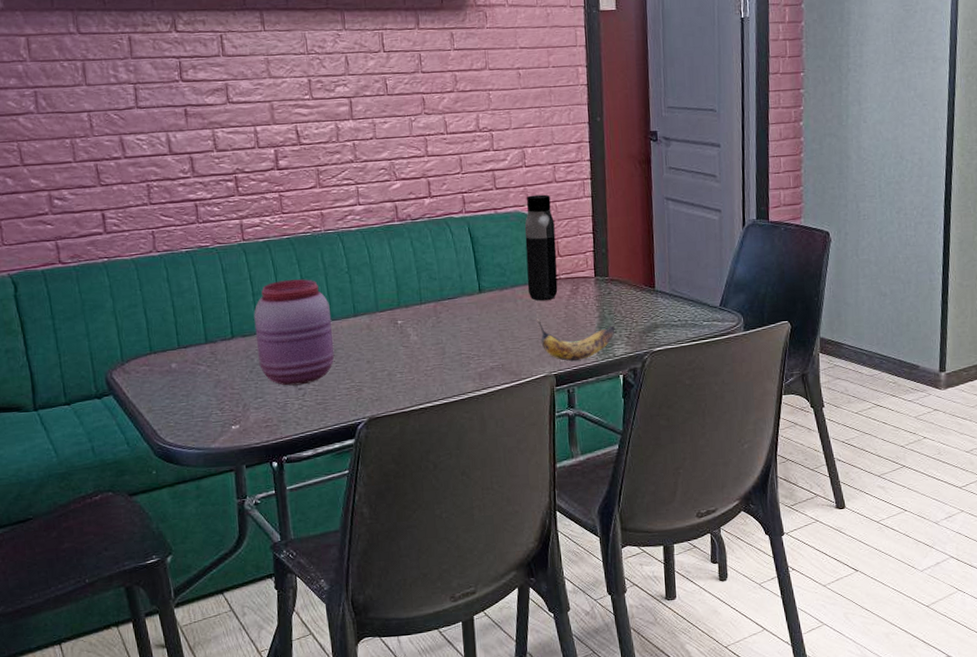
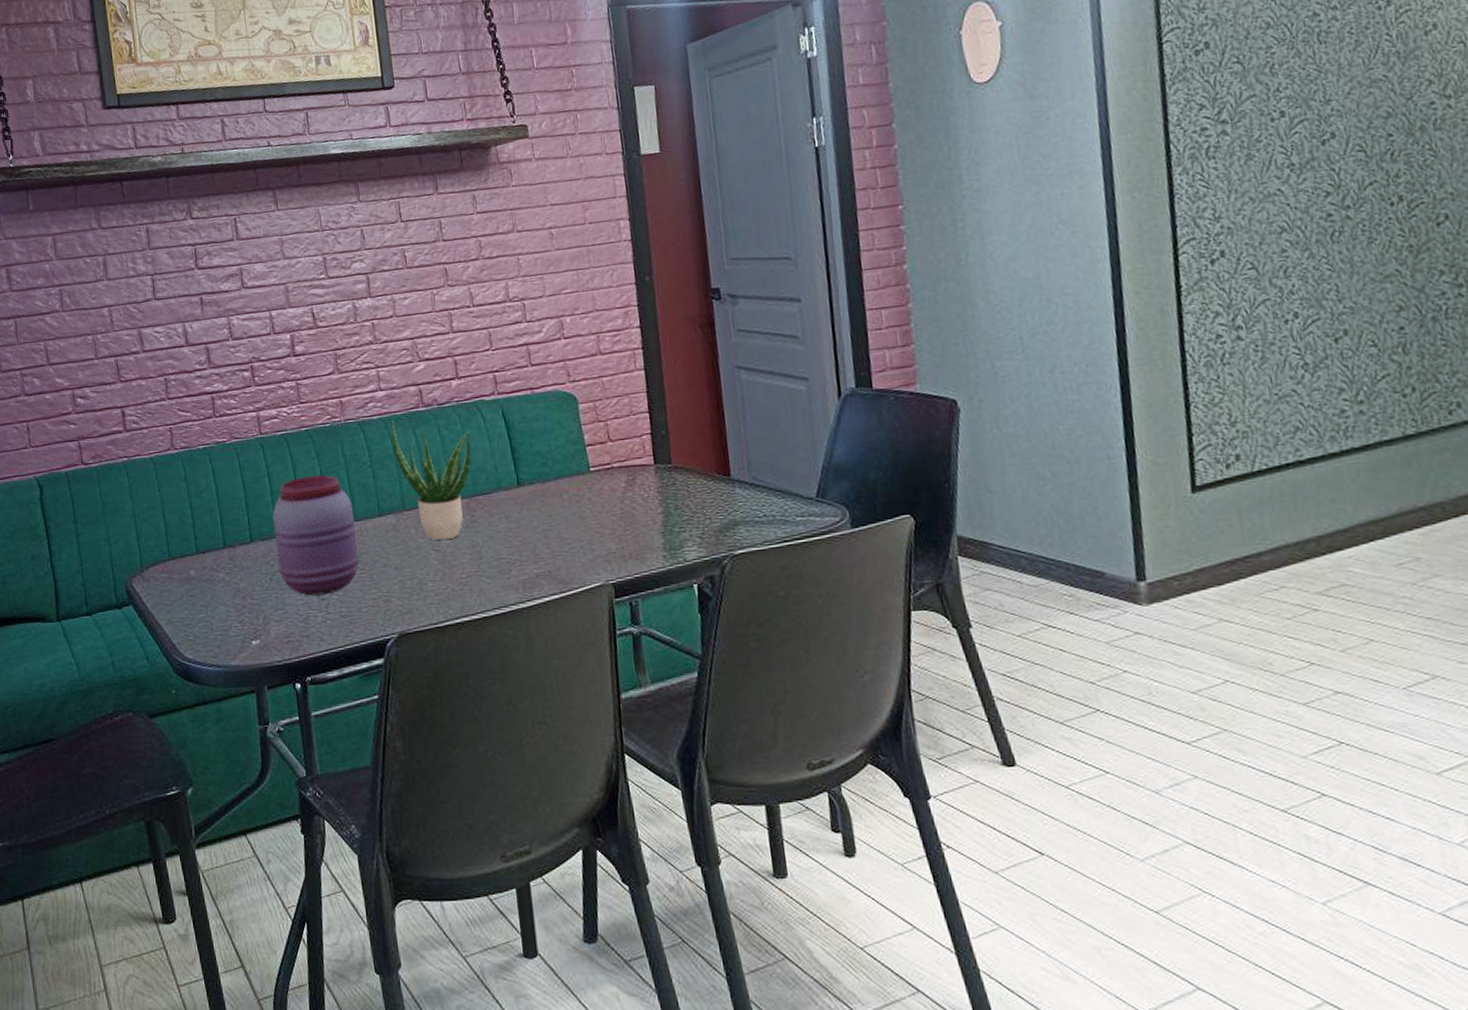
potted plant: none [368,232,440,338] -> present [391,420,472,541]
water bottle: present [524,194,558,301] -> none [566,369,611,494]
banana: present [536,318,615,362] -> none [586,516,684,568]

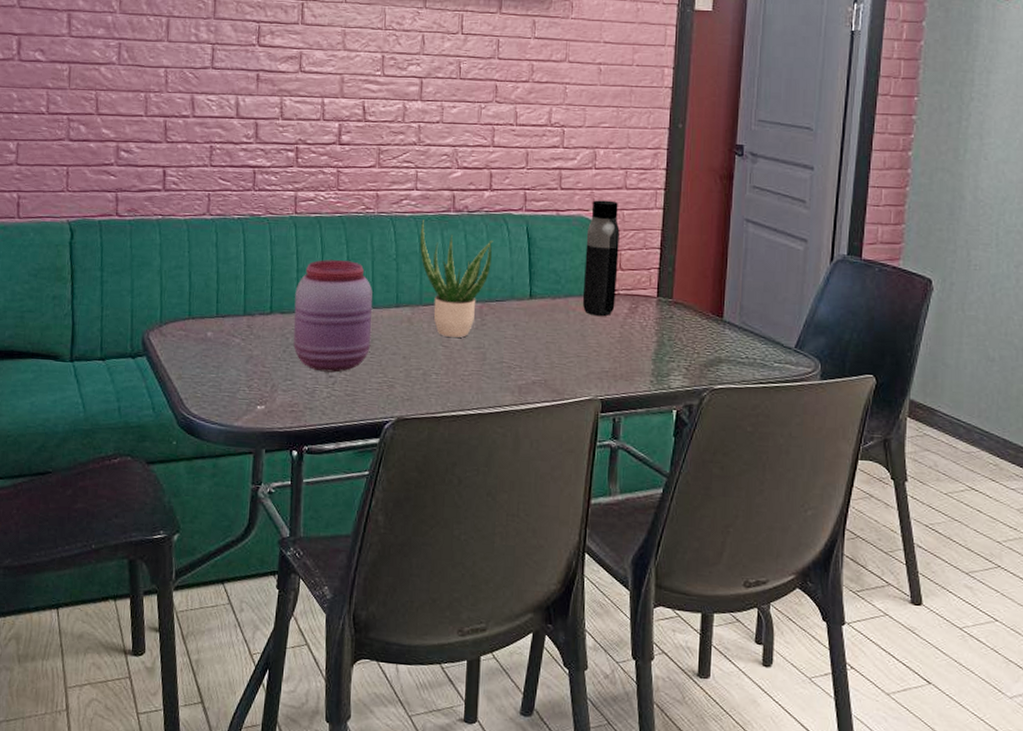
water bottle: none [566,369,611,494] -> present [582,200,620,316]

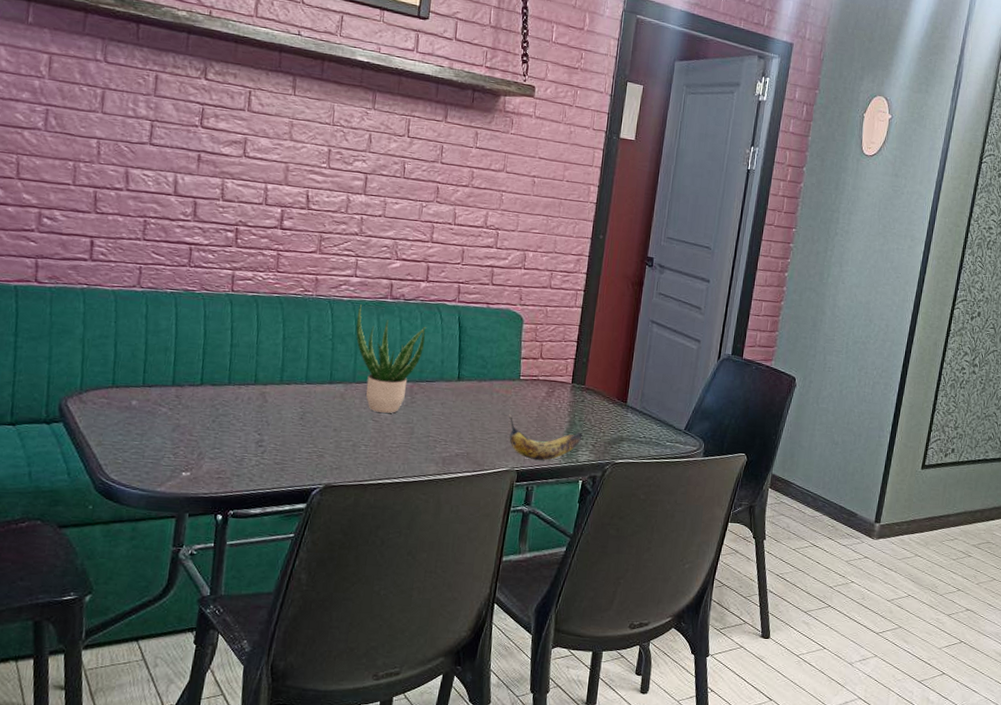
jar: present [293,260,373,373] -> none [223,336,307,443]
water bottle: present [582,200,620,316] -> none [505,296,543,398]
banana: none [587,335,674,388] -> present [508,414,583,461]

